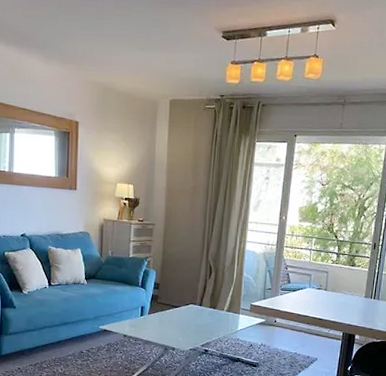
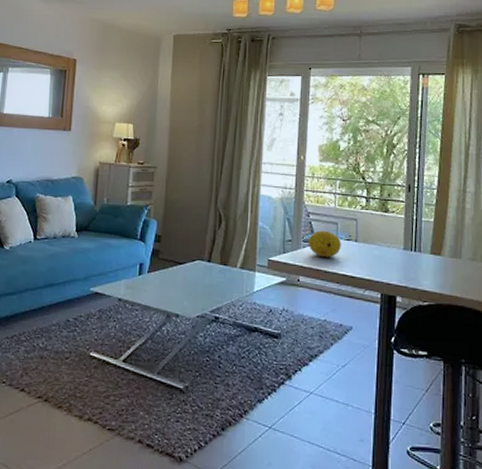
fruit: none [284,281,313,304] -> present [308,230,341,258]

